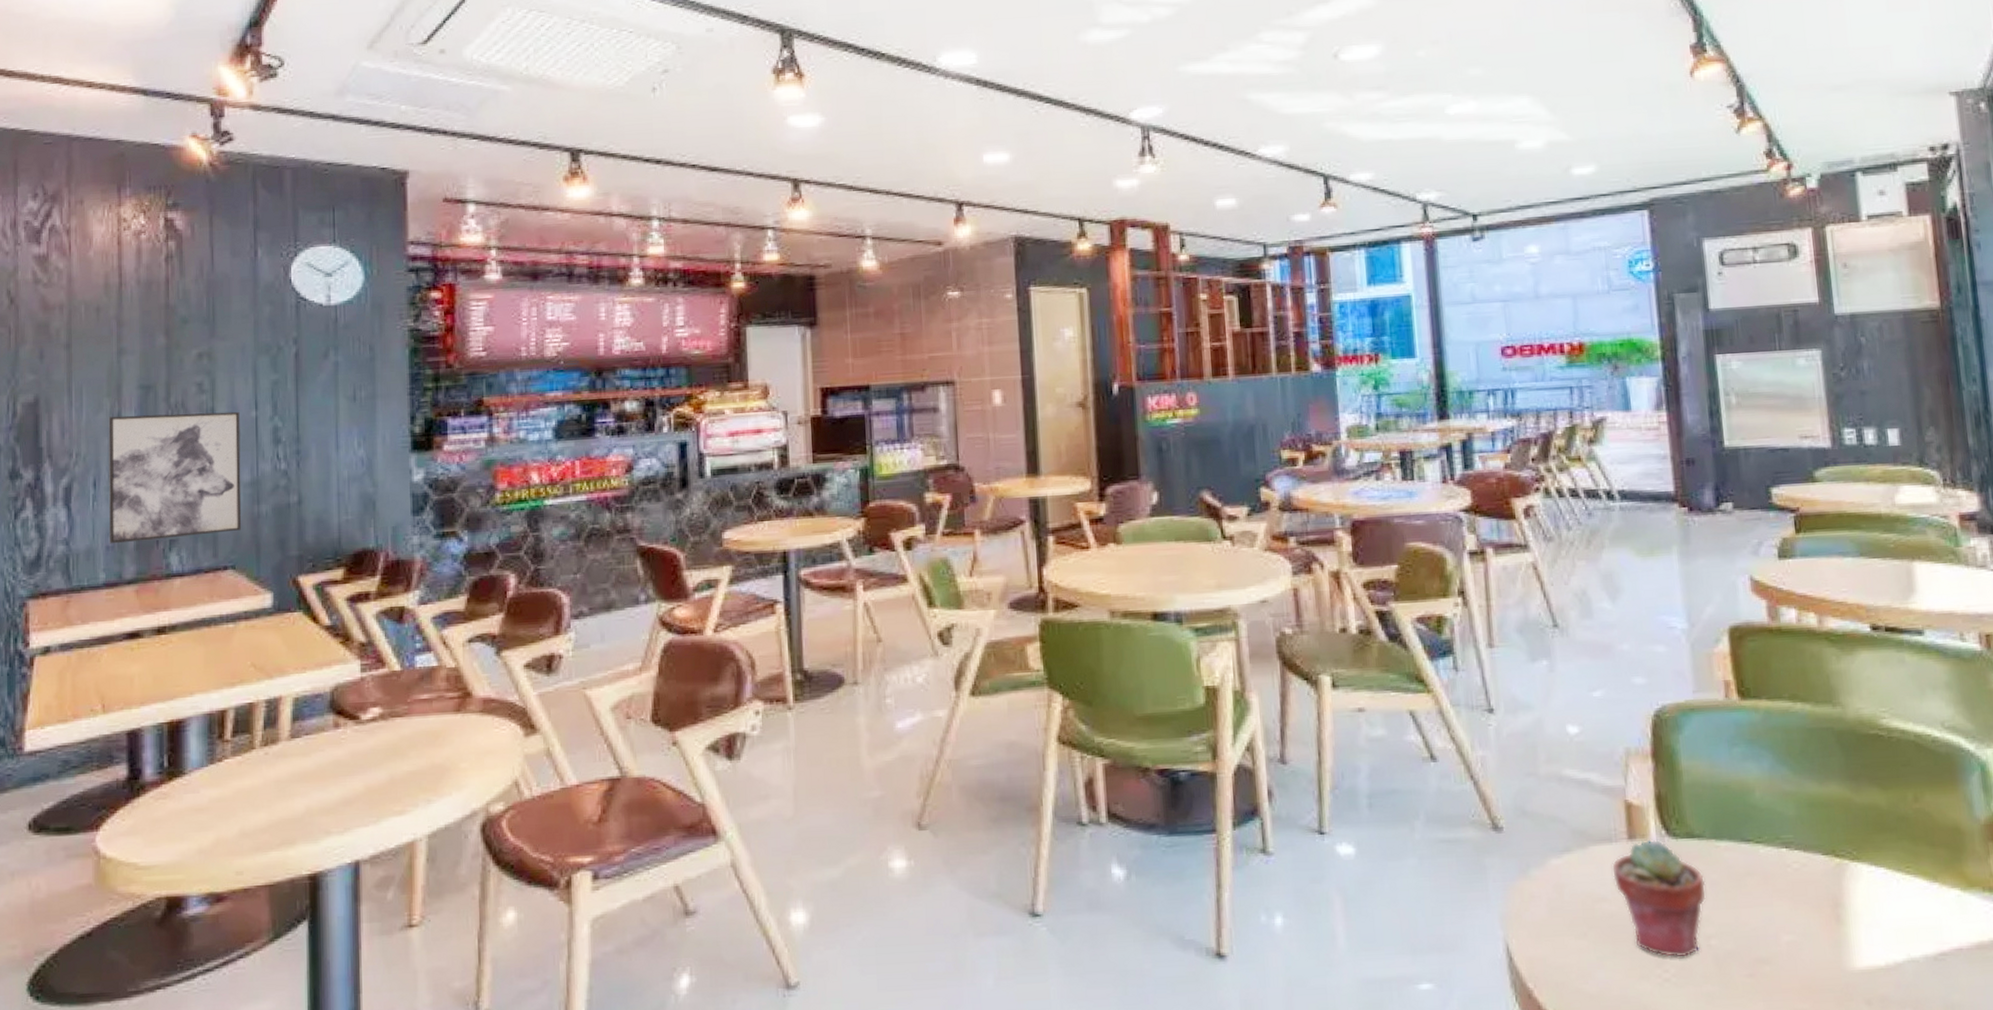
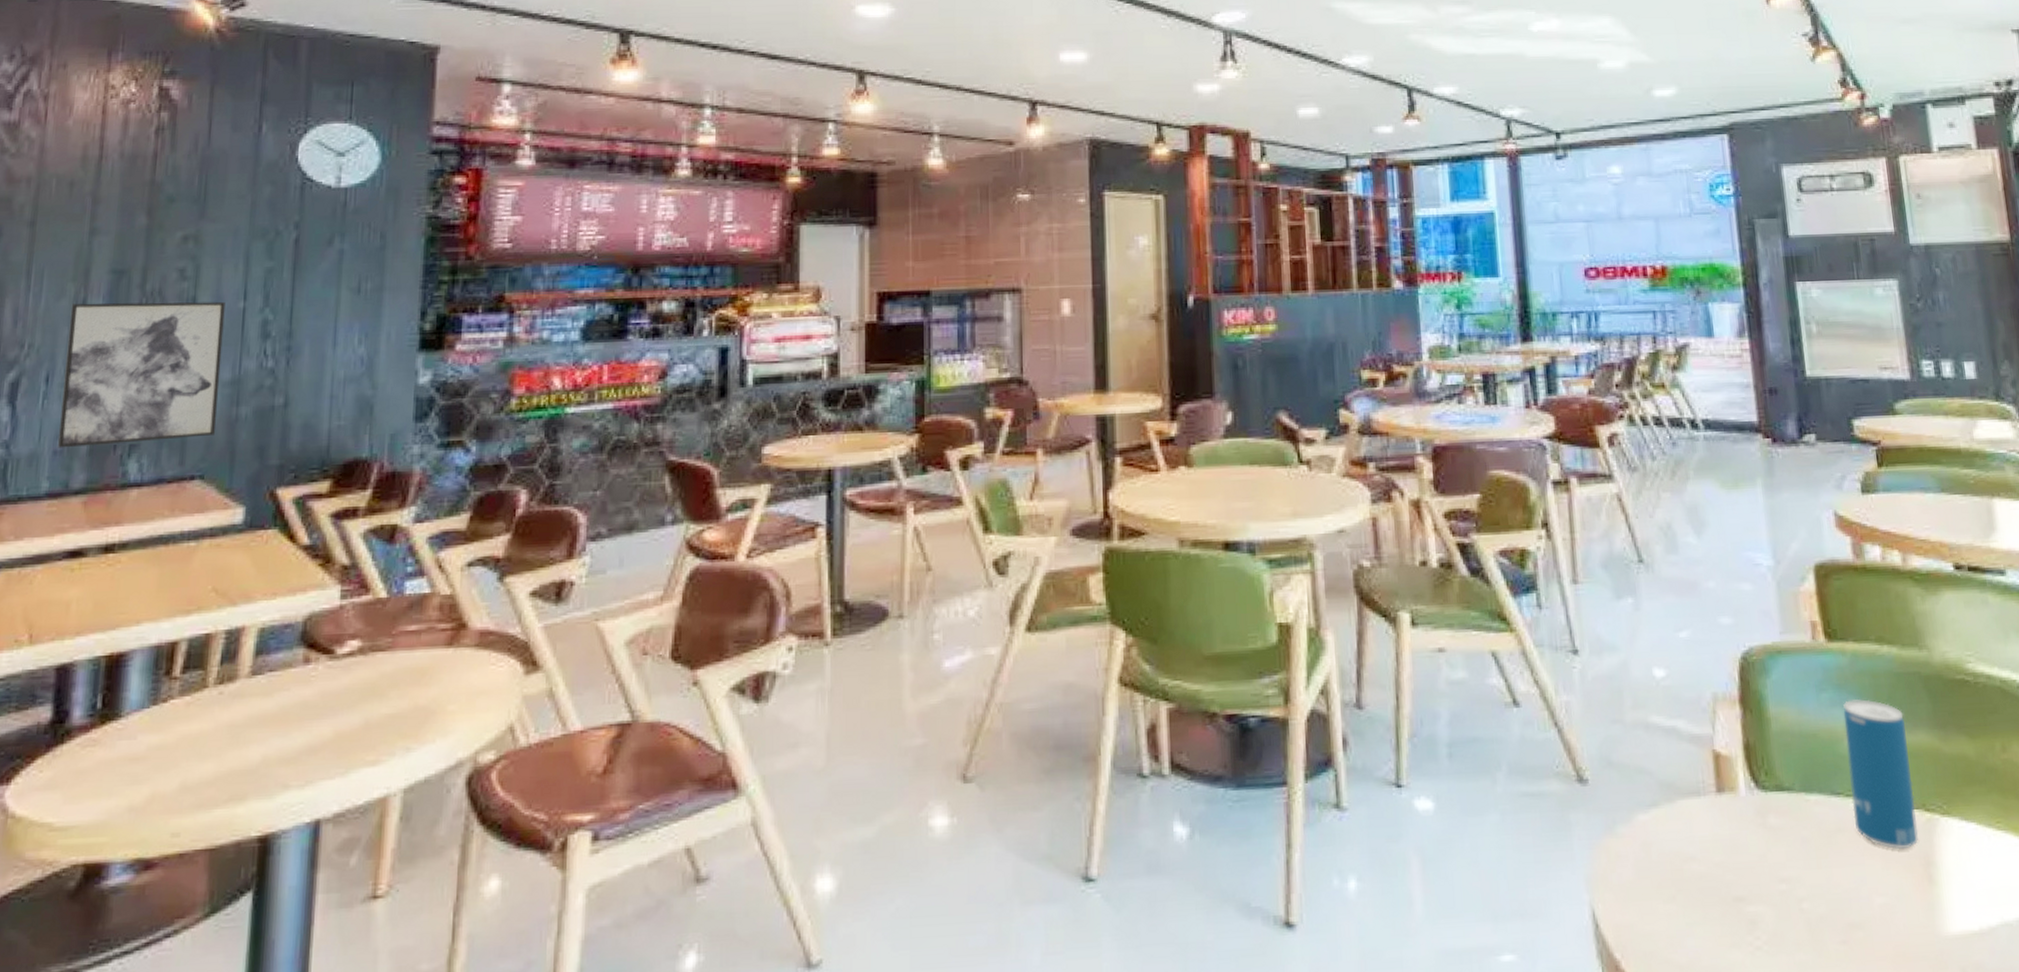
potted succulent: present [1611,839,1707,958] -> none [1700,792,1798,923]
beverage can: none [1754,753,1827,891] -> present [1843,699,1918,849]

